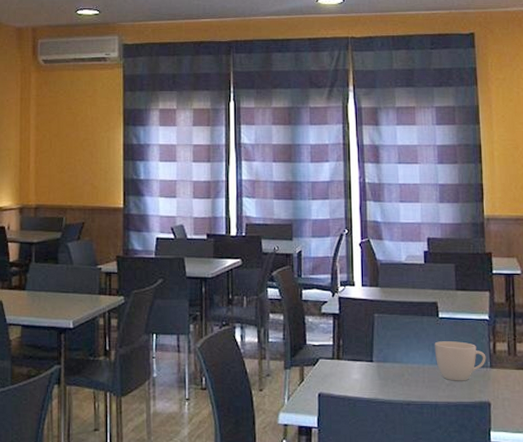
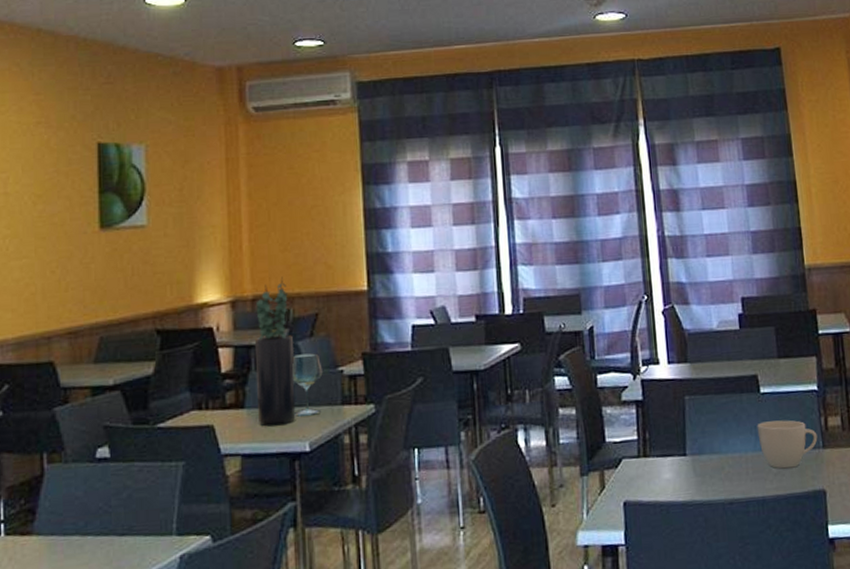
vase: none [35,192,64,306] -> present [254,276,296,427]
wine glass: none [63,253,86,300] -> present [292,353,323,417]

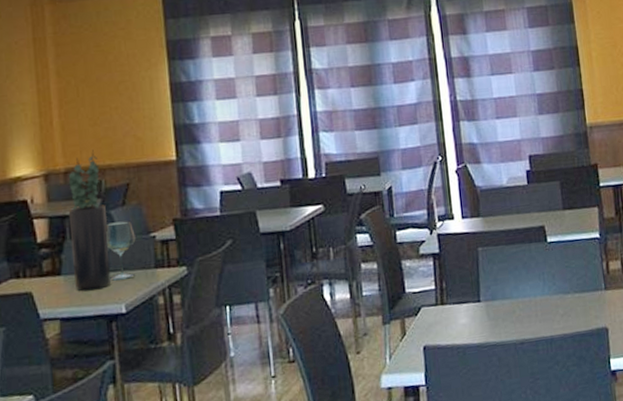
cup: present [757,420,818,470] -> none [544,265,600,311]

